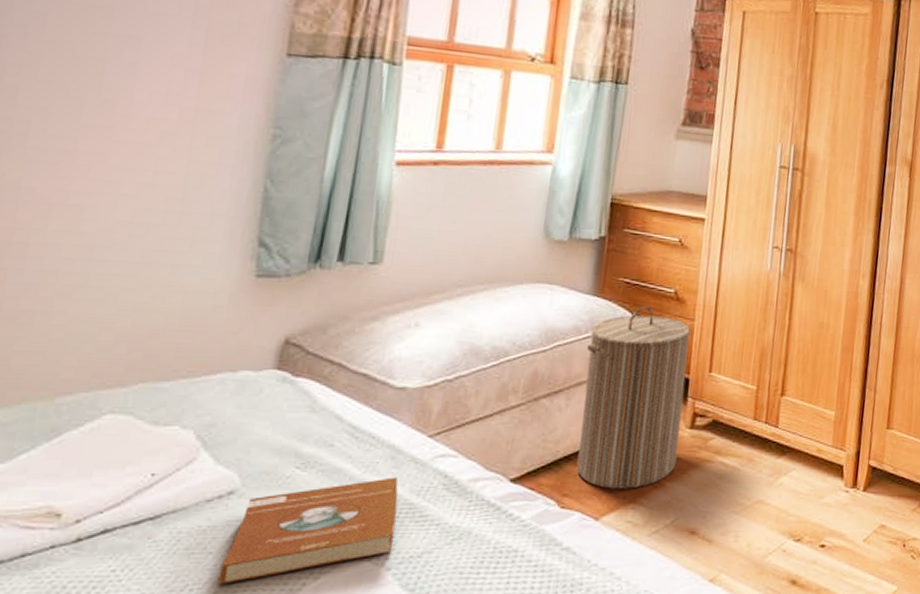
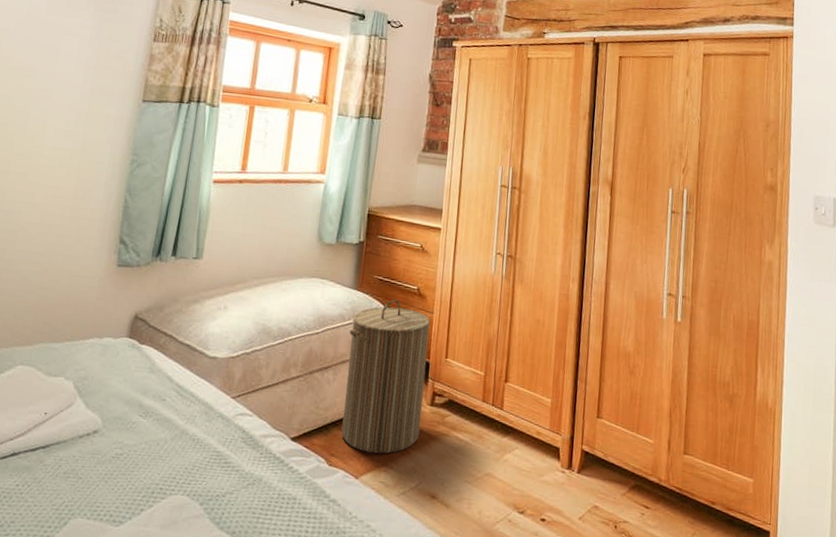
book: present [217,477,398,586] -> none [84,429,210,505]

